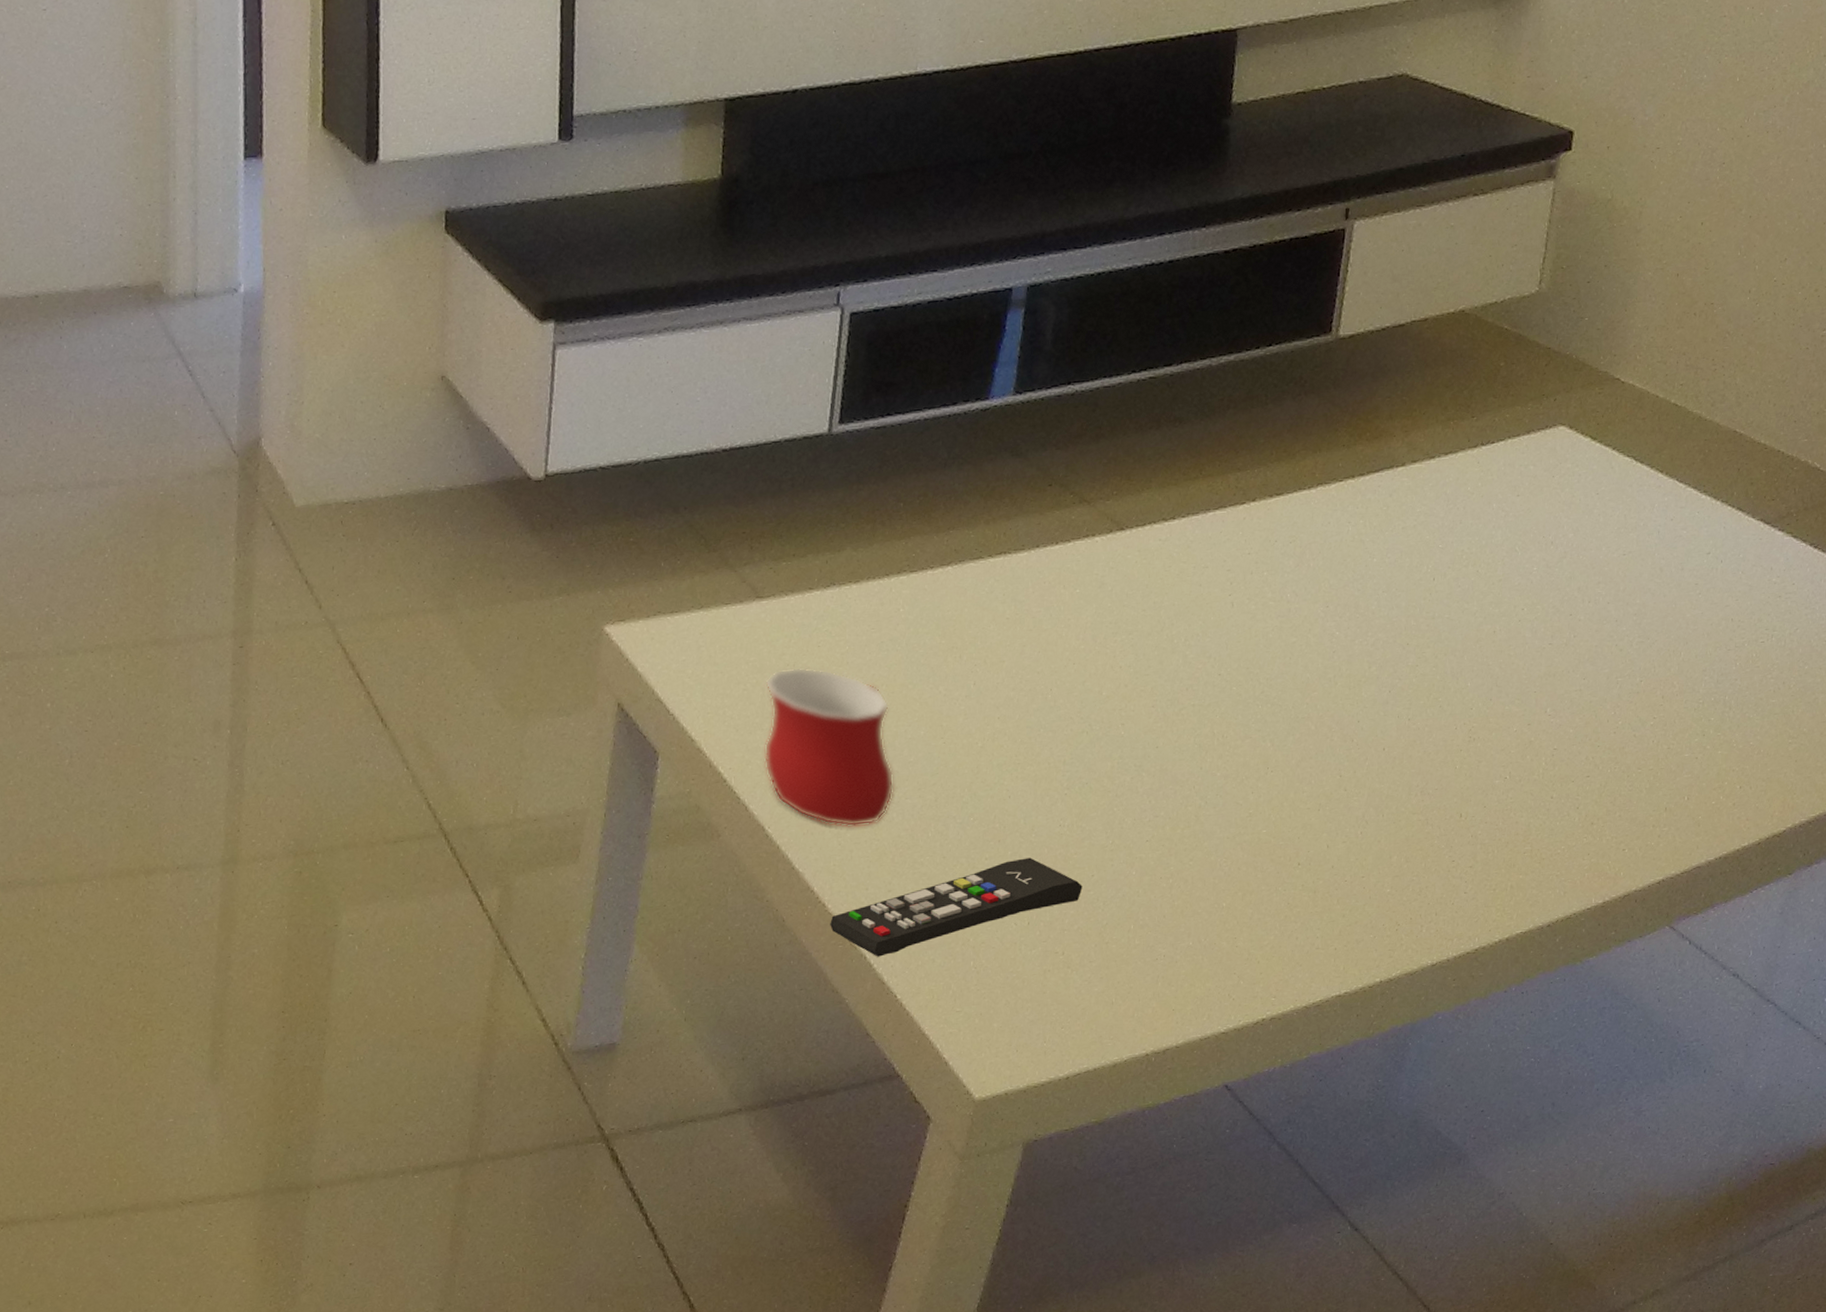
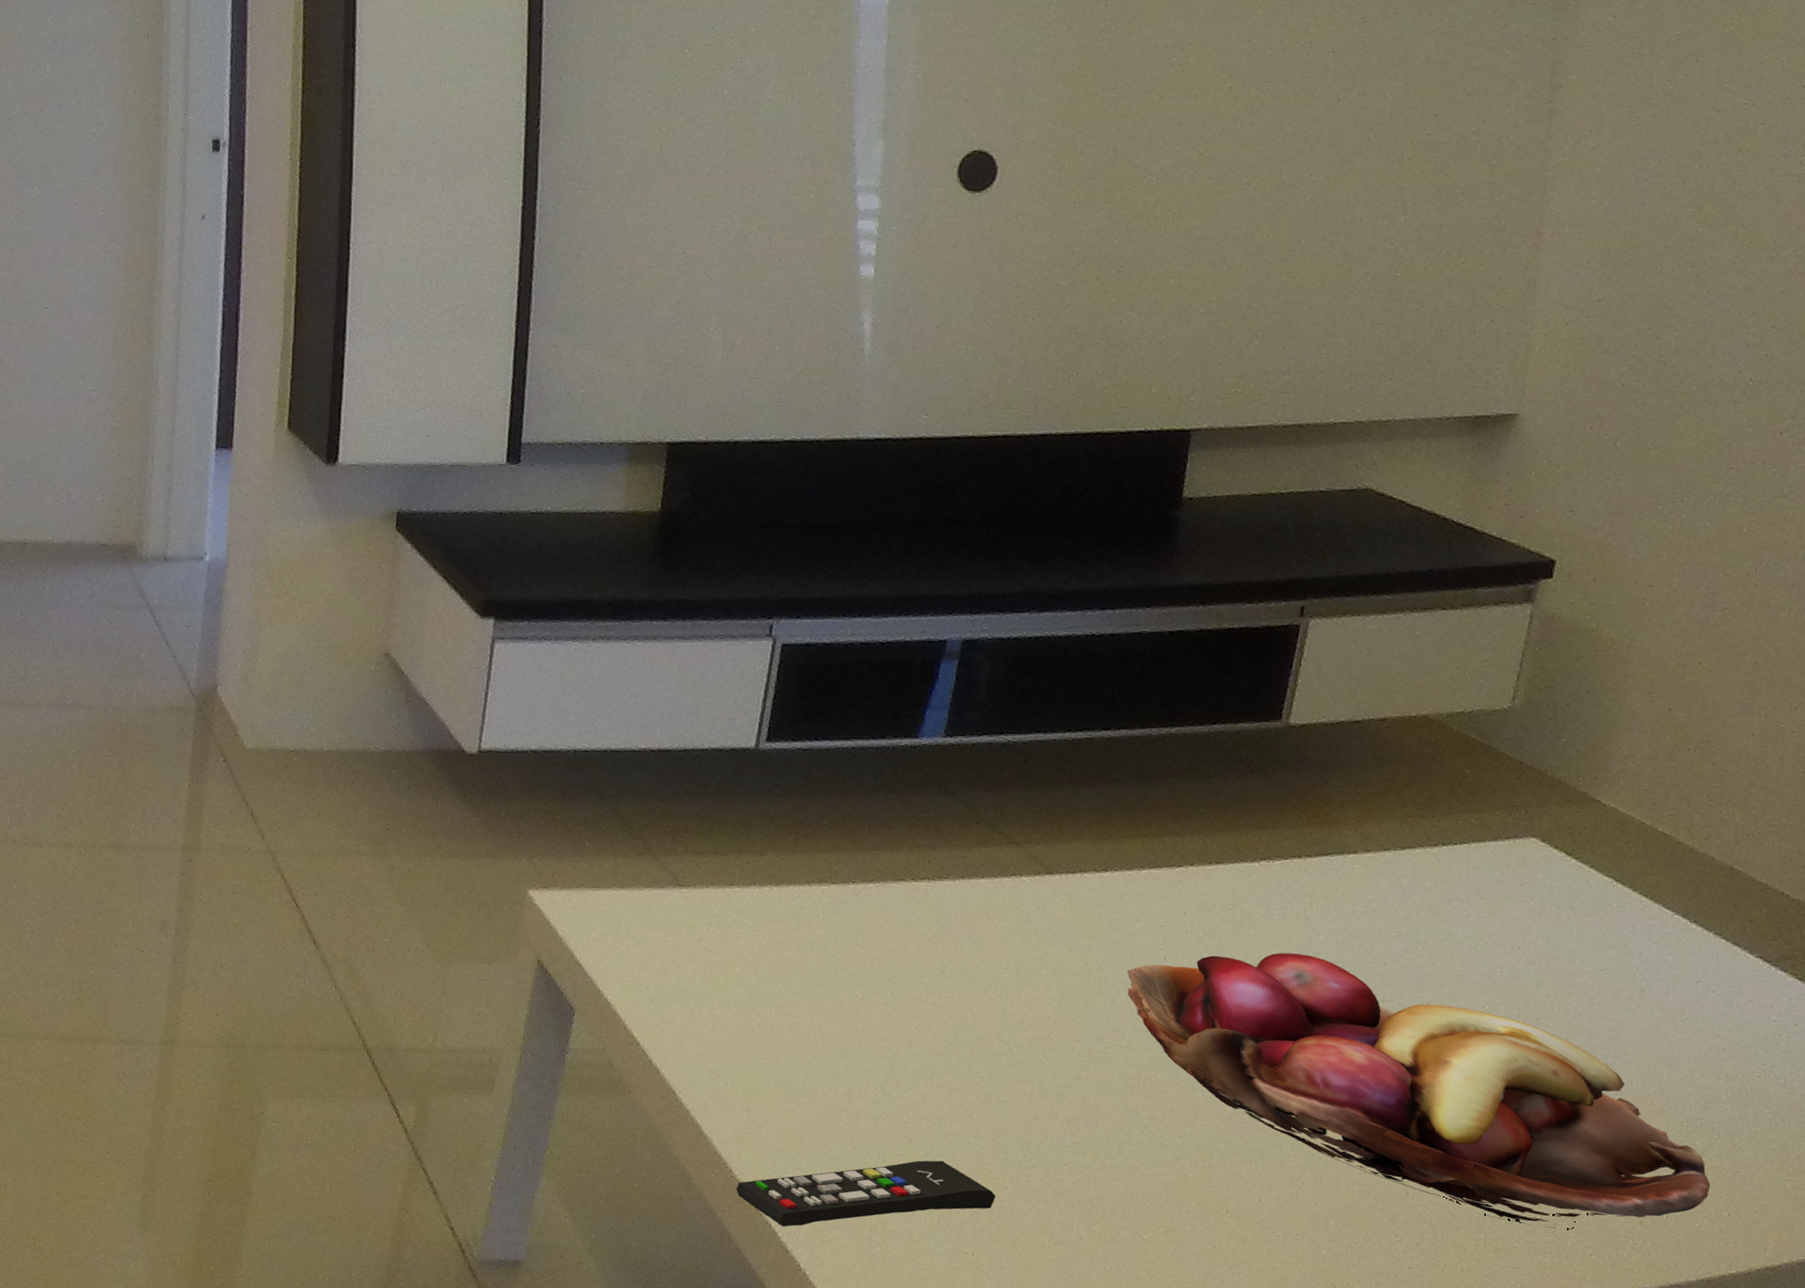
mug: present [764,666,894,827] -> none [678,952,807,1106]
fruit basket: none [1198,579,1725,829] -> present [1127,952,1711,1230]

